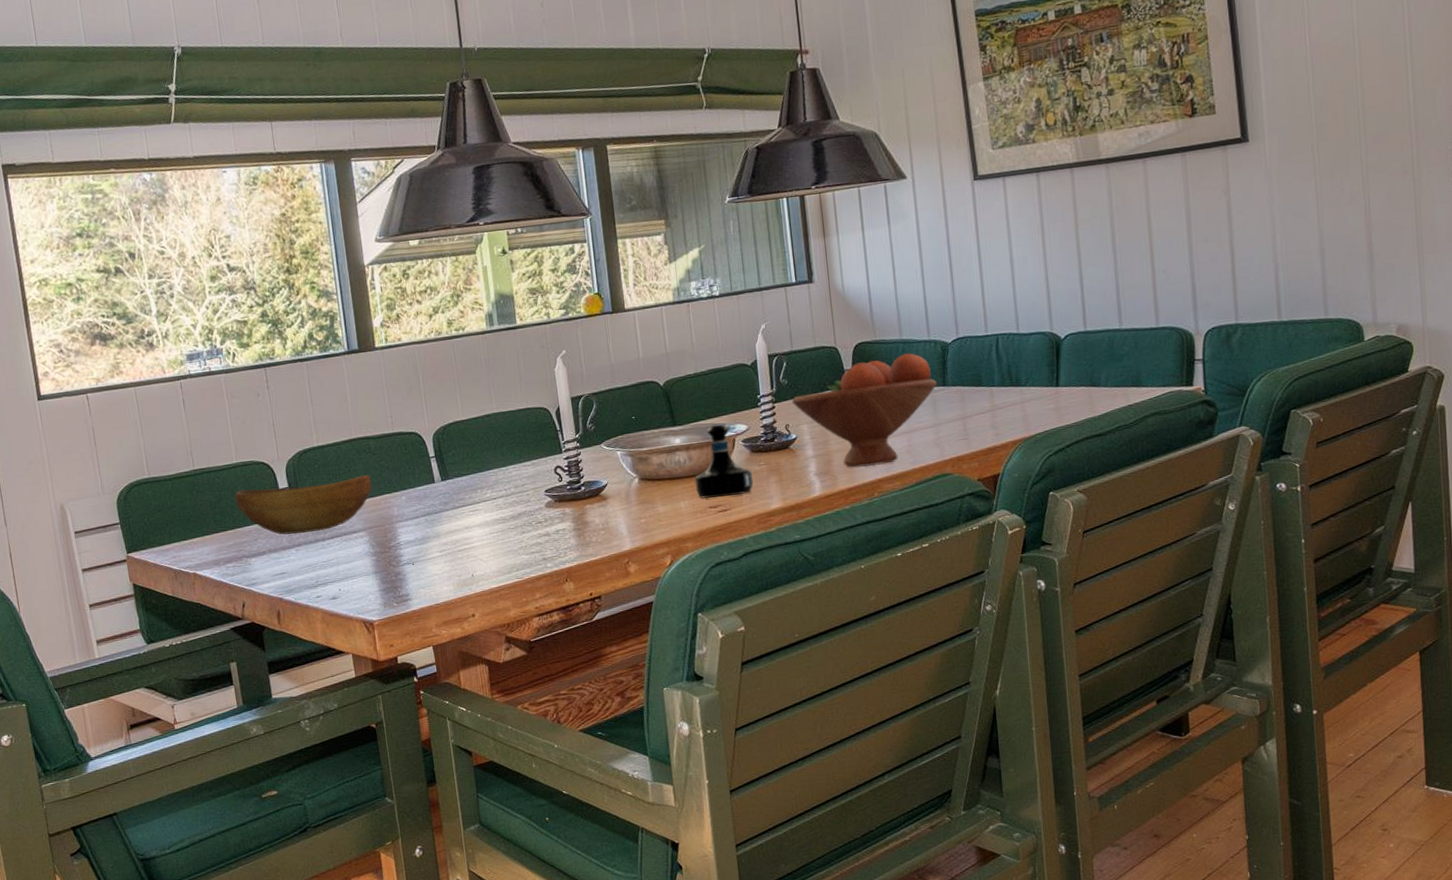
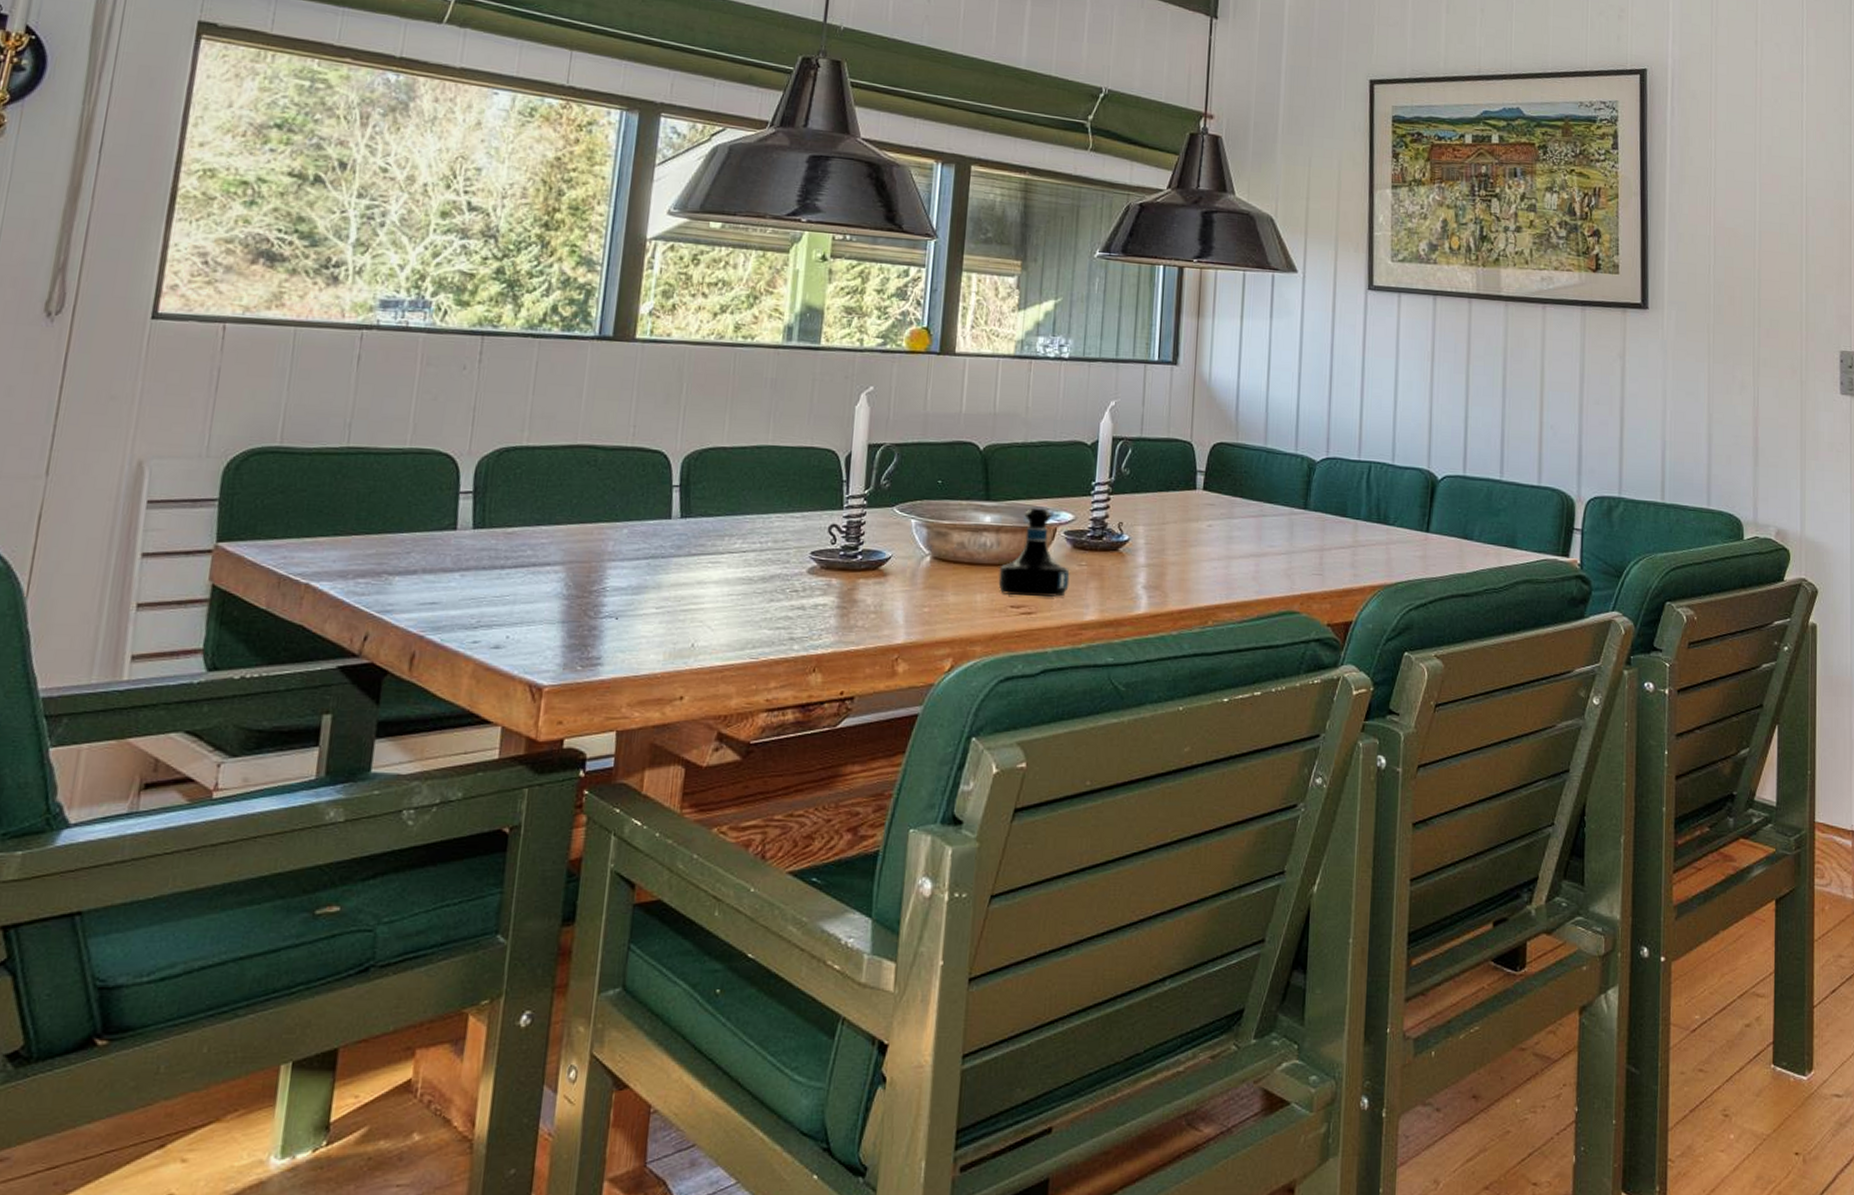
bowl: present [235,474,372,535] -> none [393,484,588,555]
fruit bowl: present [791,353,937,468] -> none [1130,464,1297,589]

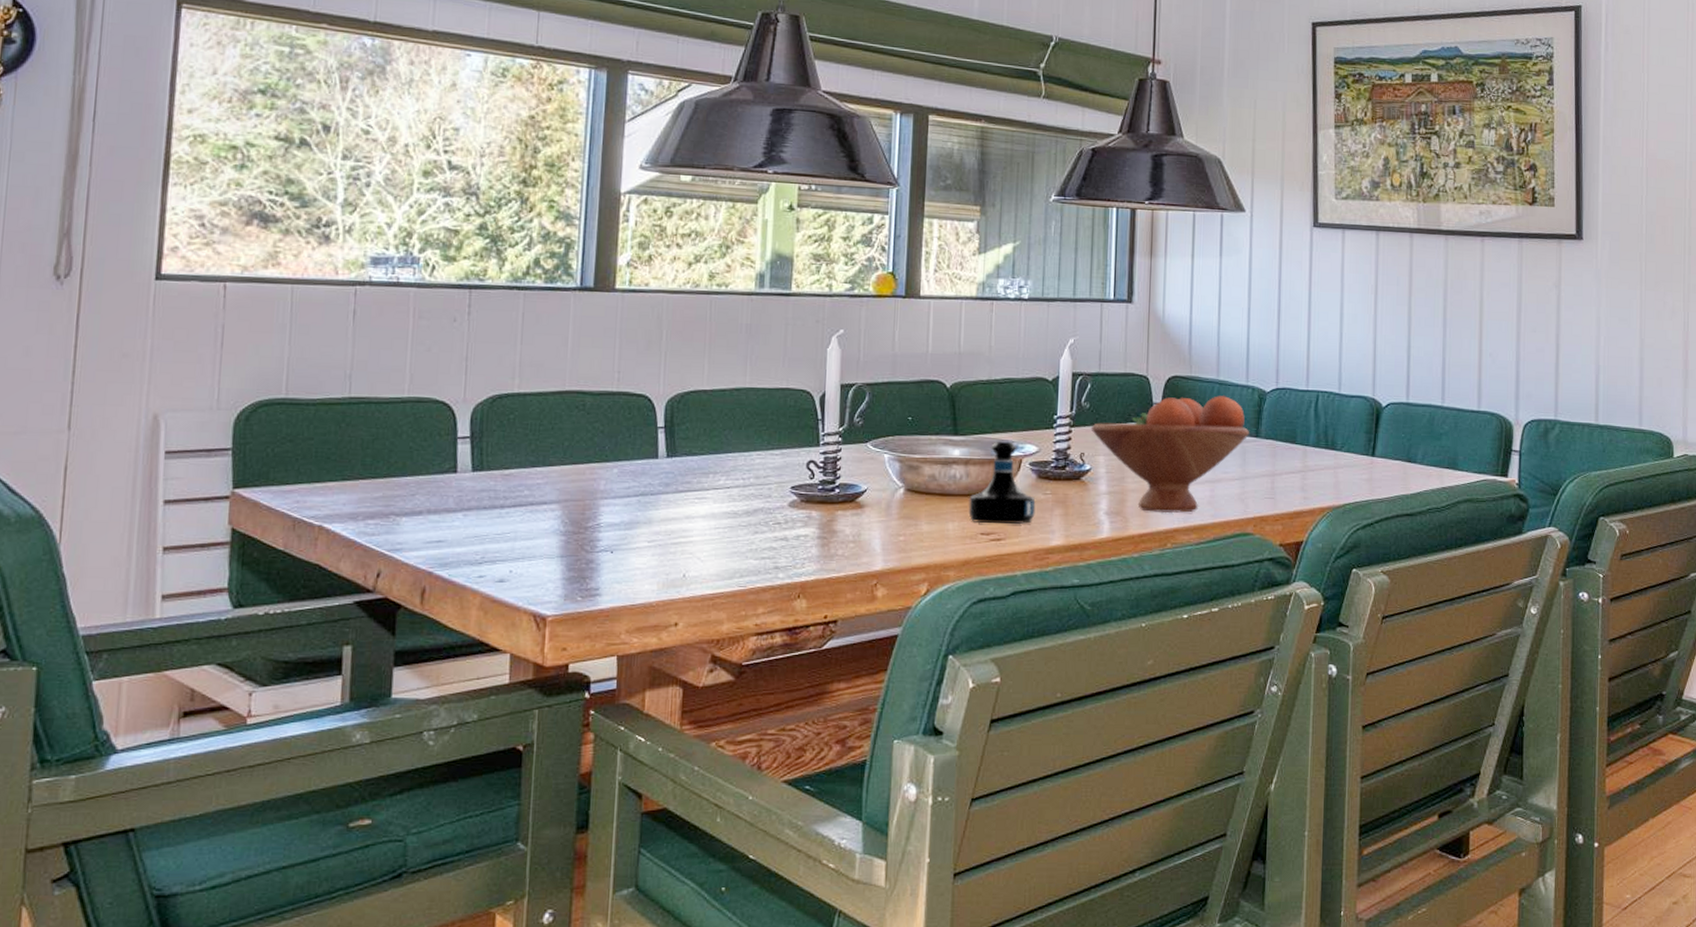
fruit bowl: none [1130,464,1297,589] -> present [1090,396,1249,514]

